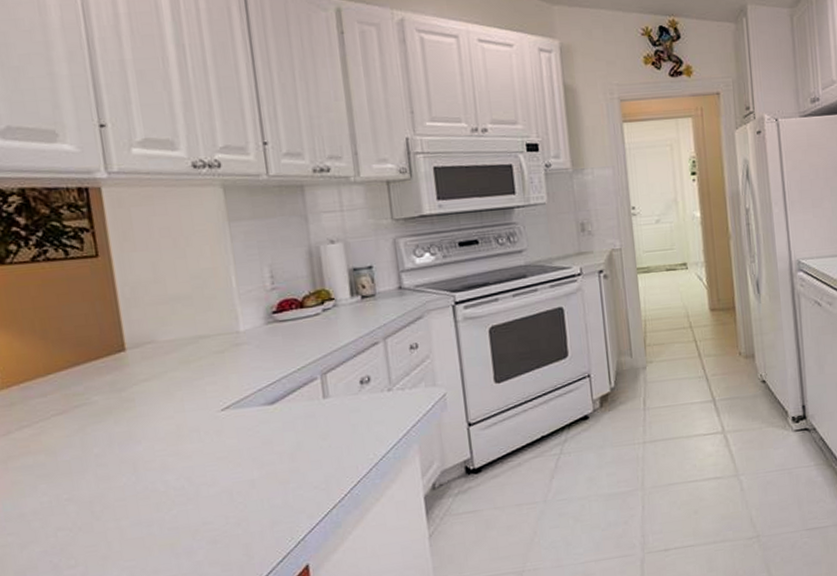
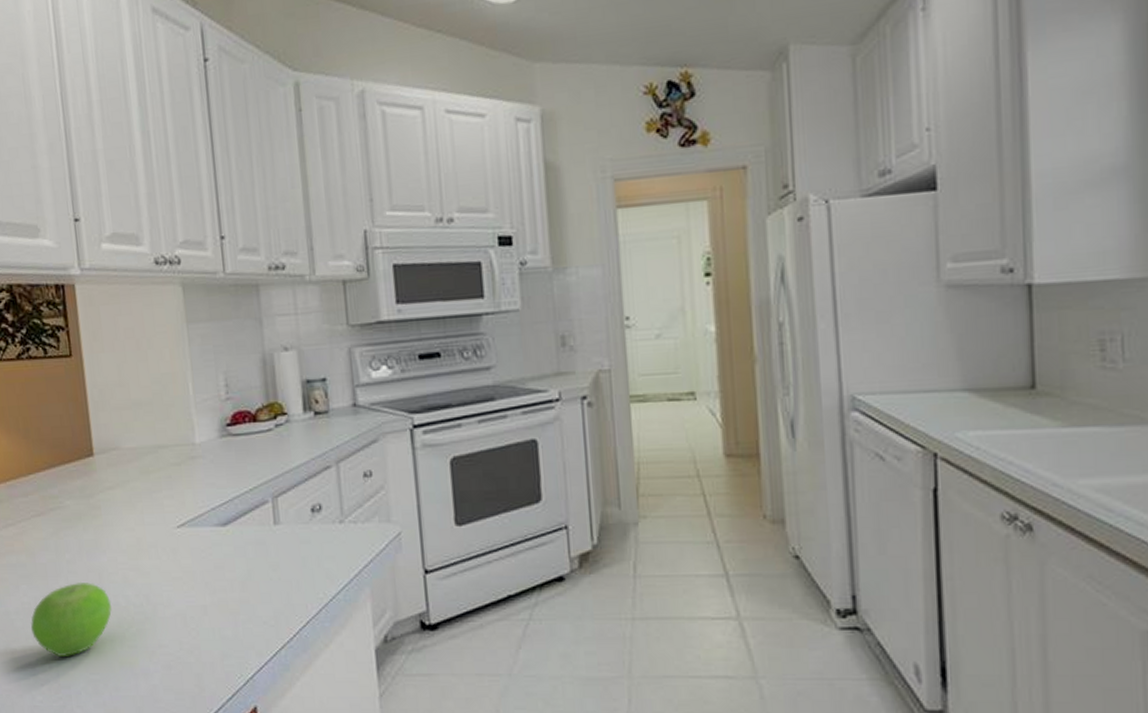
fruit: none [51,473,149,550] -> present [30,581,112,656]

